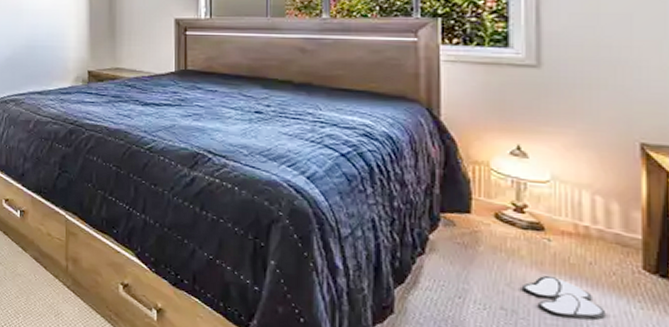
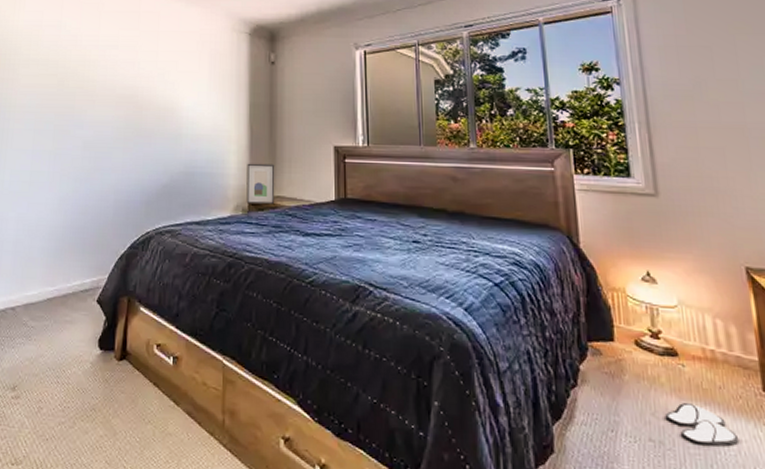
picture frame: none [86,36,115,76] -> present [246,163,275,205]

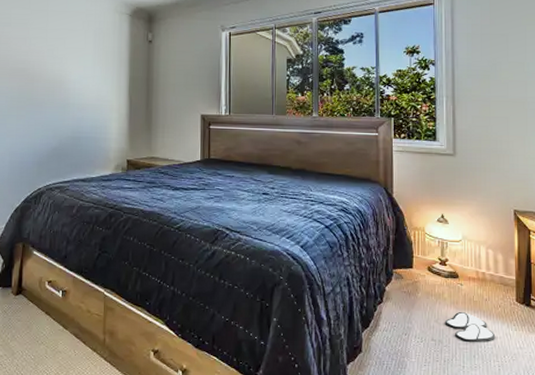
picture frame: present [246,163,275,205] -> none [125,129,151,165]

